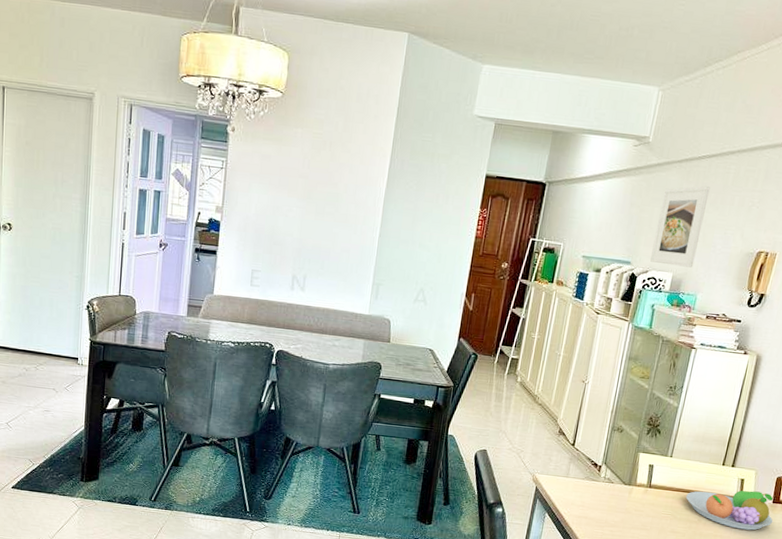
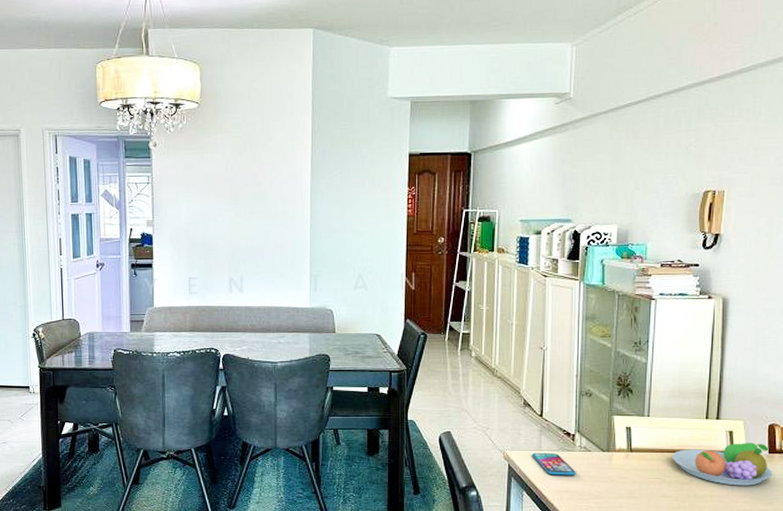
smartphone: none [559,478,597,504] -> present [532,452,576,476]
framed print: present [650,186,710,268] -> none [592,133,642,218]

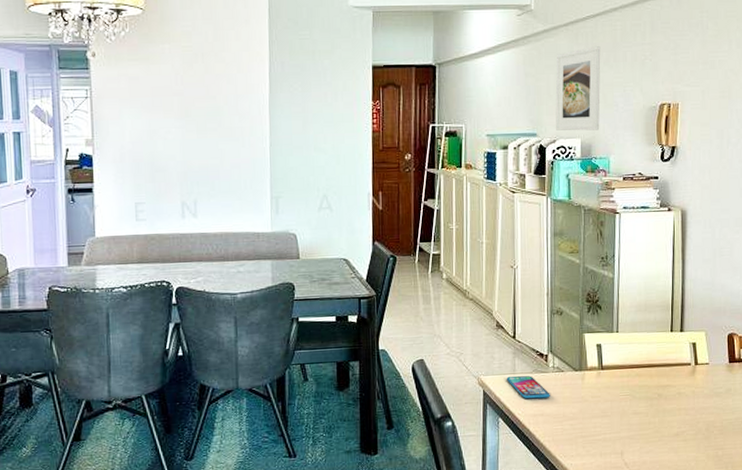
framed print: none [592,133,642,218] -> present [555,46,601,131]
fruit bowl: present [672,443,773,486] -> none [641,353,734,398]

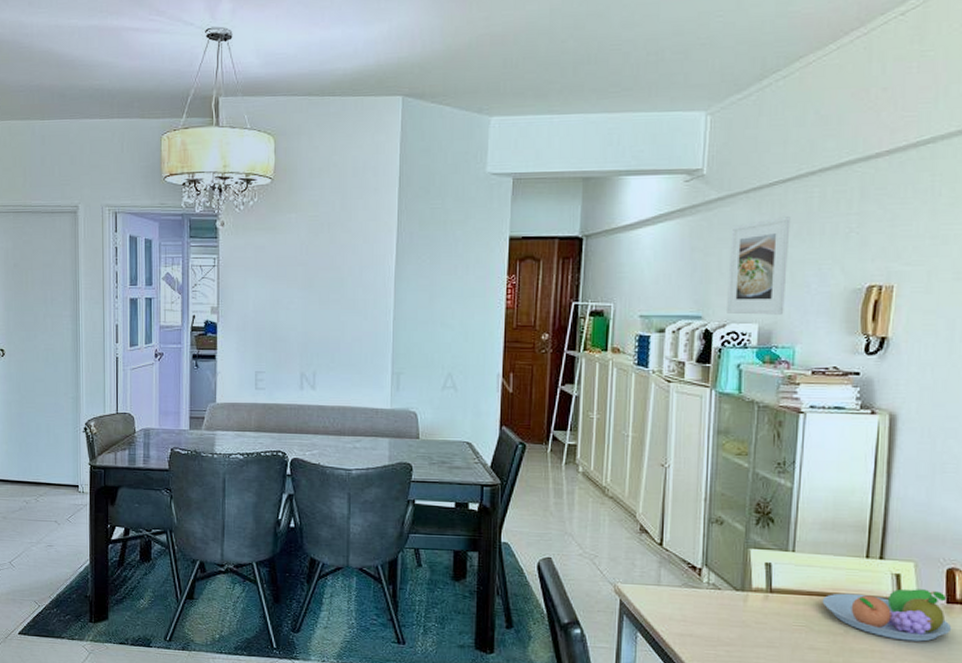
smartphone: present [506,376,550,399] -> none [648,587,702,617]
fruit bowl: none [641,353,734,398] -> present [822,589,952,642]

